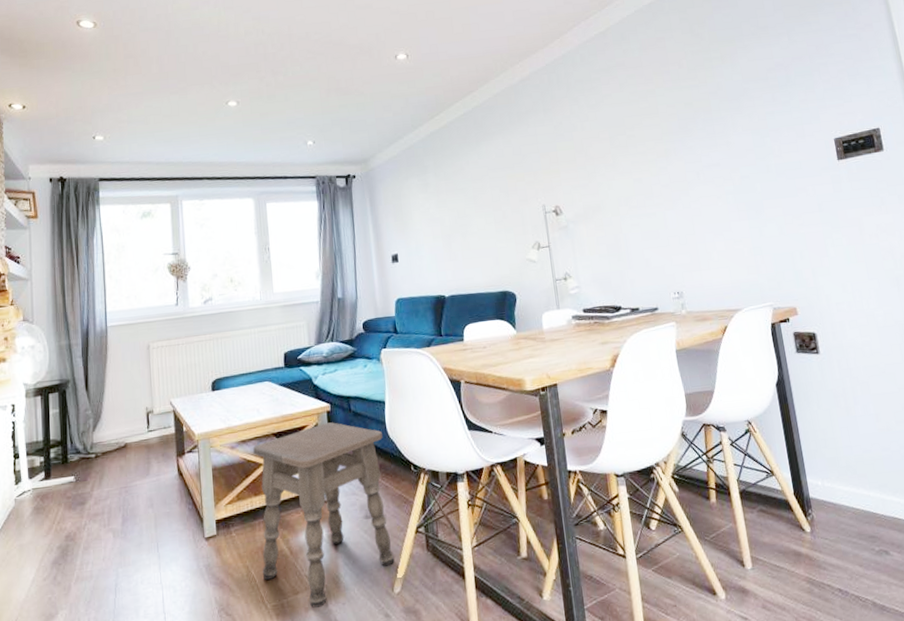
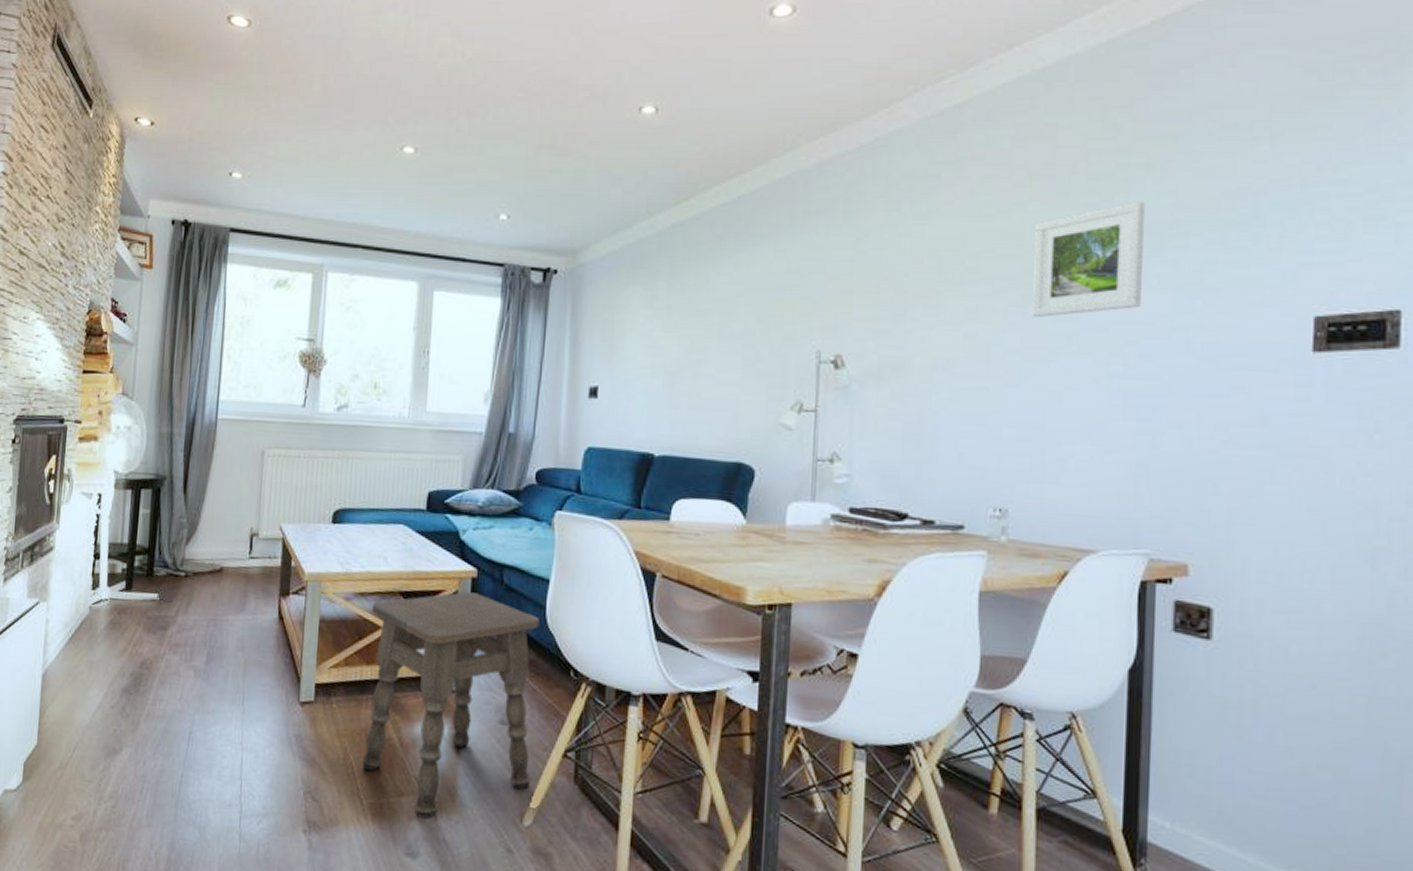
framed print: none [664,80,736,163] -> present [1031,201,1146,318]

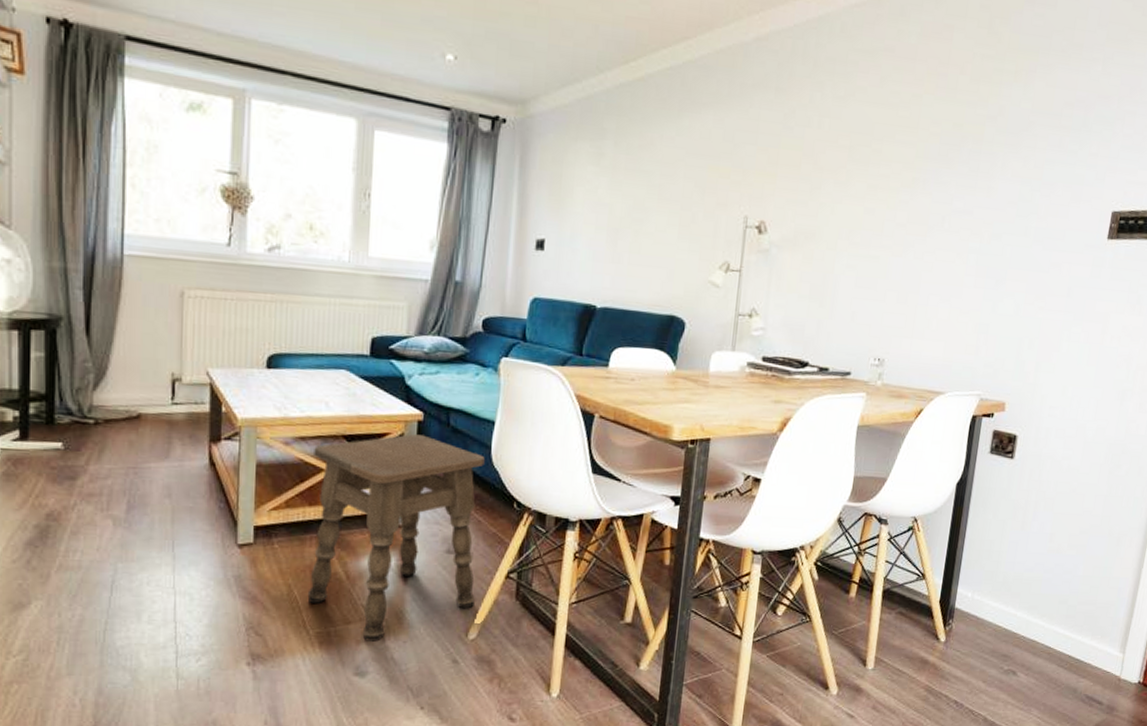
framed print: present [1031,201,1146,318] -> none [917,103,1011,199]

